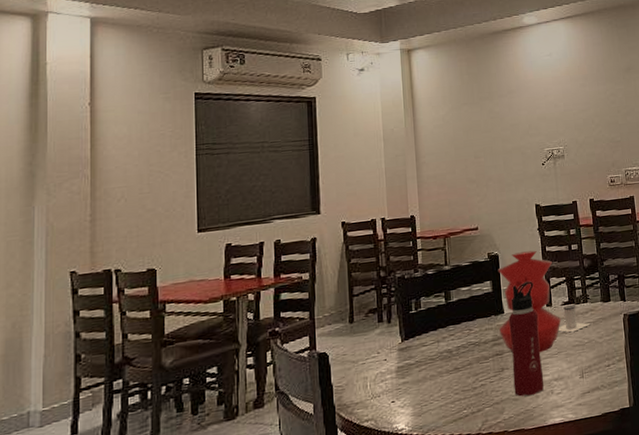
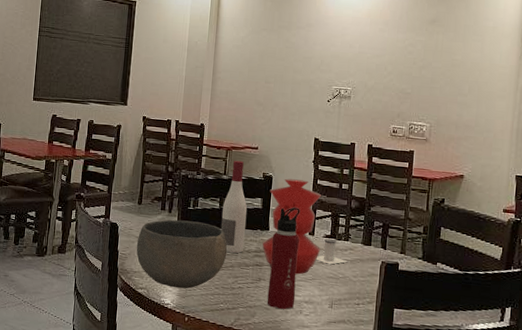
bowl: none [354,324,462,409] -> present [136,220,228,289]
wine bottle: none [449,245,480,351] -> present [220,160,248,254]

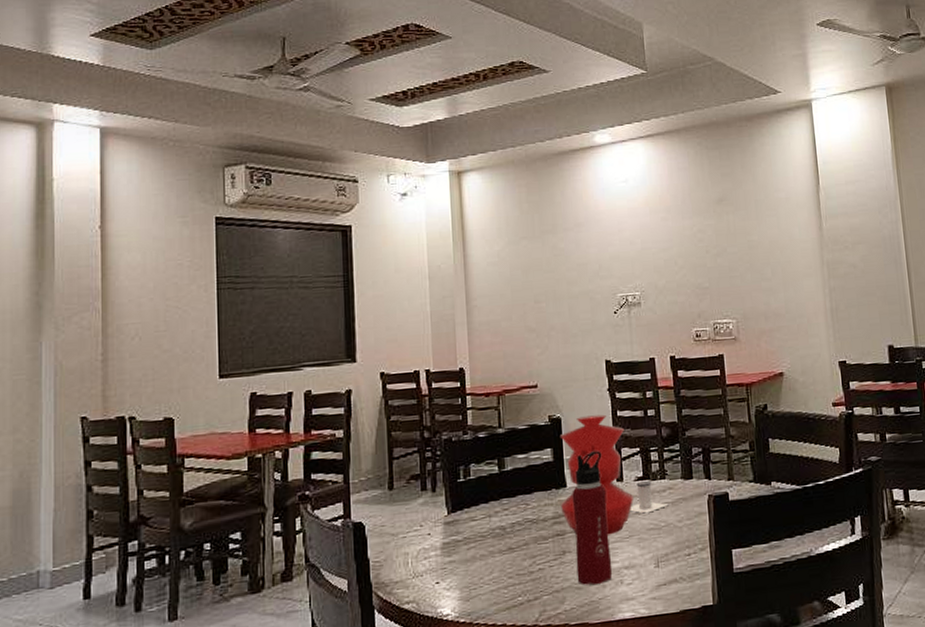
bowl: present [136,220,228,289] -> none [393,495,517,591]
wine bottle: present [220,160,248,254] -> none [502,405,539,528]

